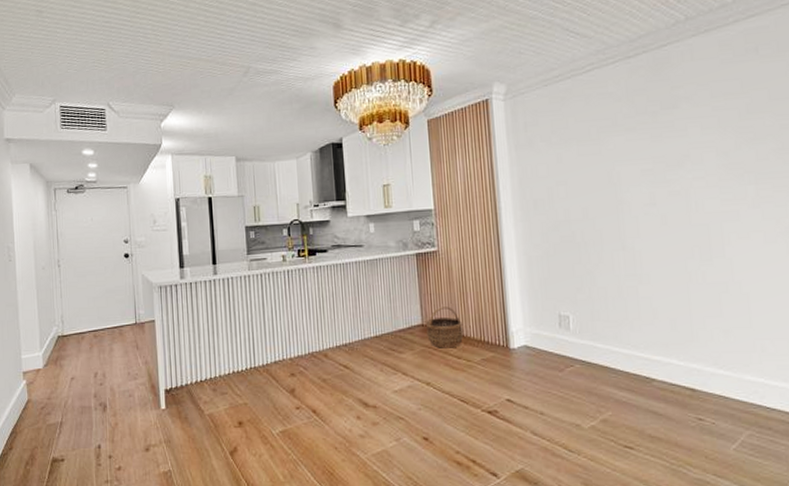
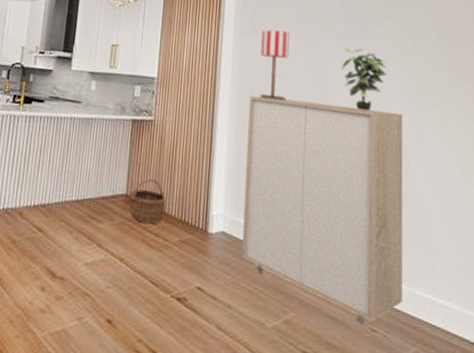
storage cabinet: none [534,198,730,415] -> present [241,96,403,325]
table lamp: none [538,136,574,211] -> present [260,29,290,102]
potted plant: none [633,138,689,204] -> present [341,48,387,112]

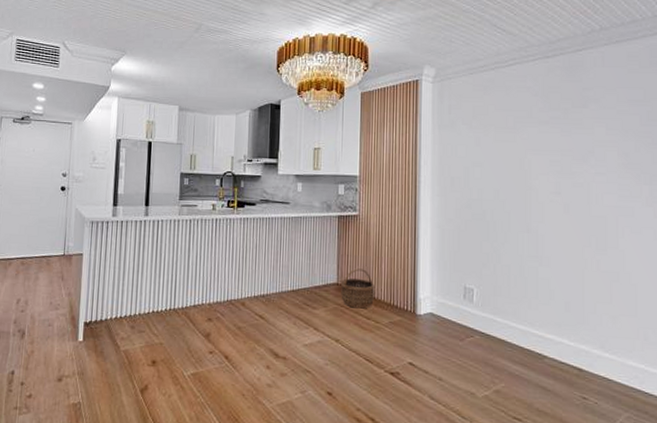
storage cabinet: present [241,96,403,325] -> none [450,186,613,394]
table lamp: present [260,29,290,102] -> none [460,122,489,190]
potted plant: present [341,48,387,112] -> none [544,133,593,194]

